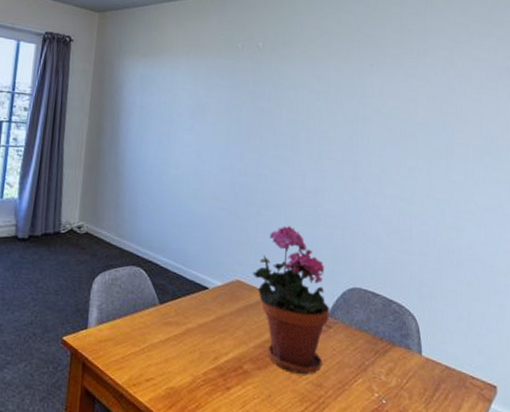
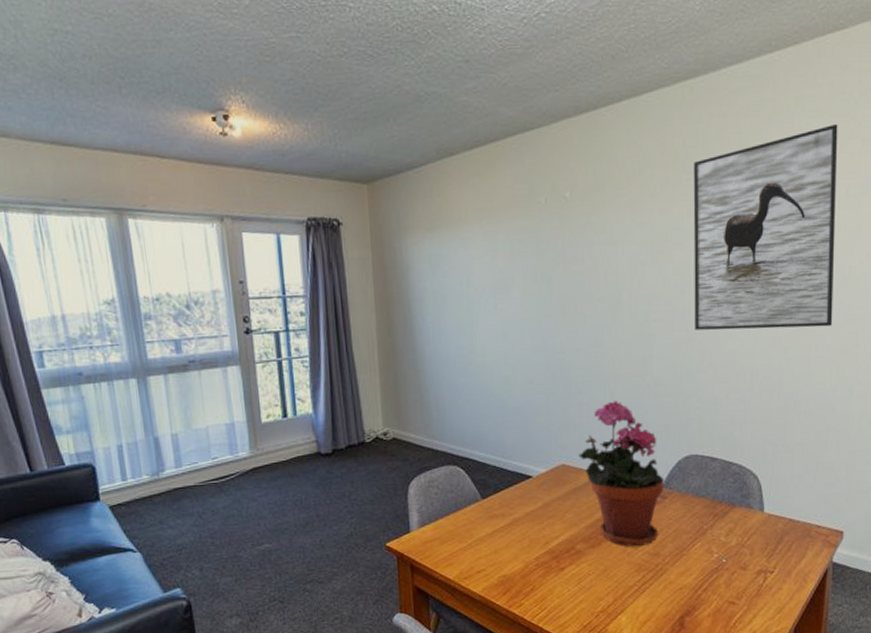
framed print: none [361,23,479,186] -> present [693,124,838,330]

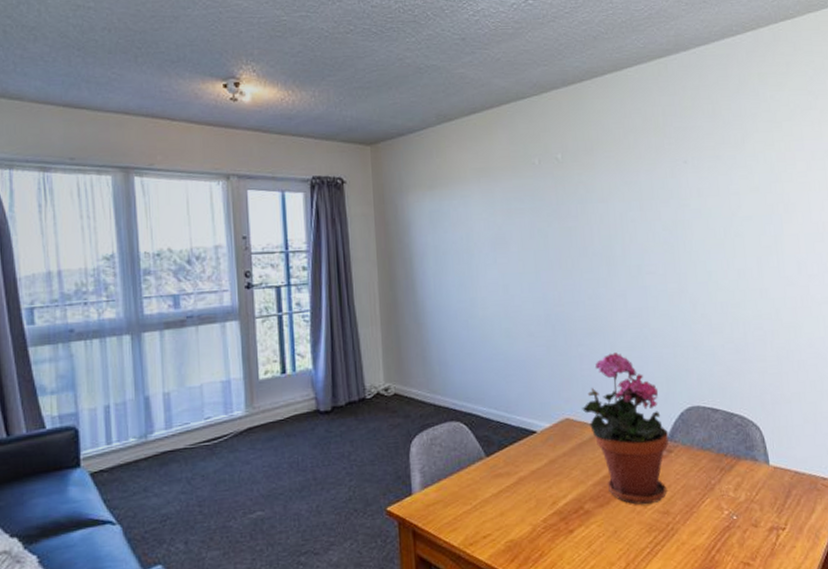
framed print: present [693,124,838,330] -> none [673,97,814,283]

